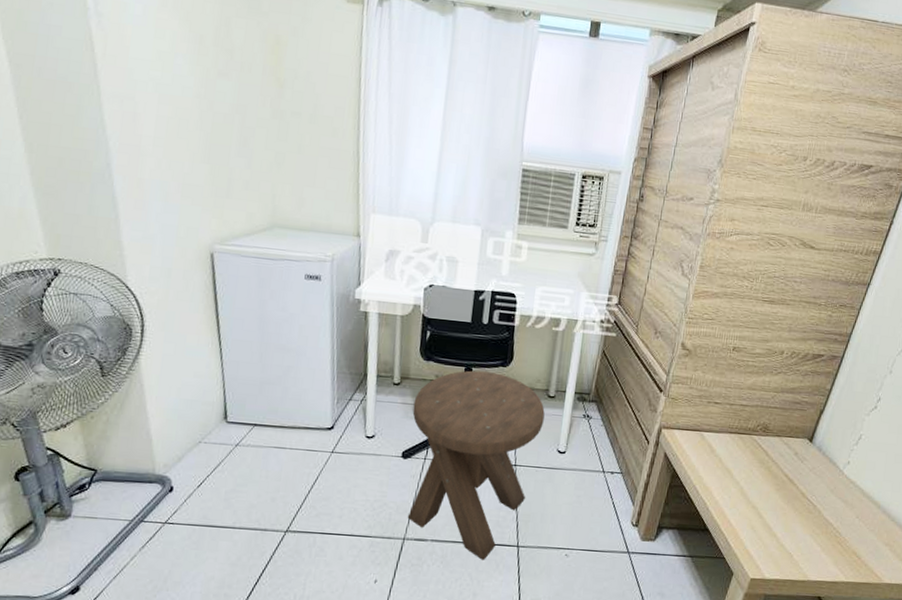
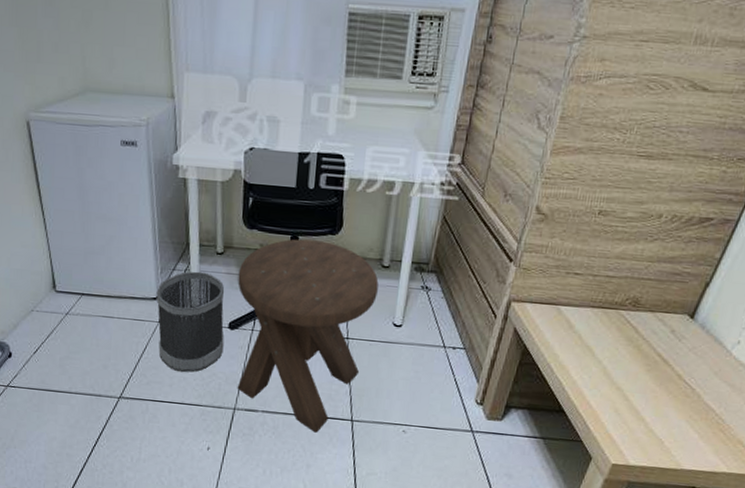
wastebasket: none [330,401,400,503] -> present [156,271,225,373]

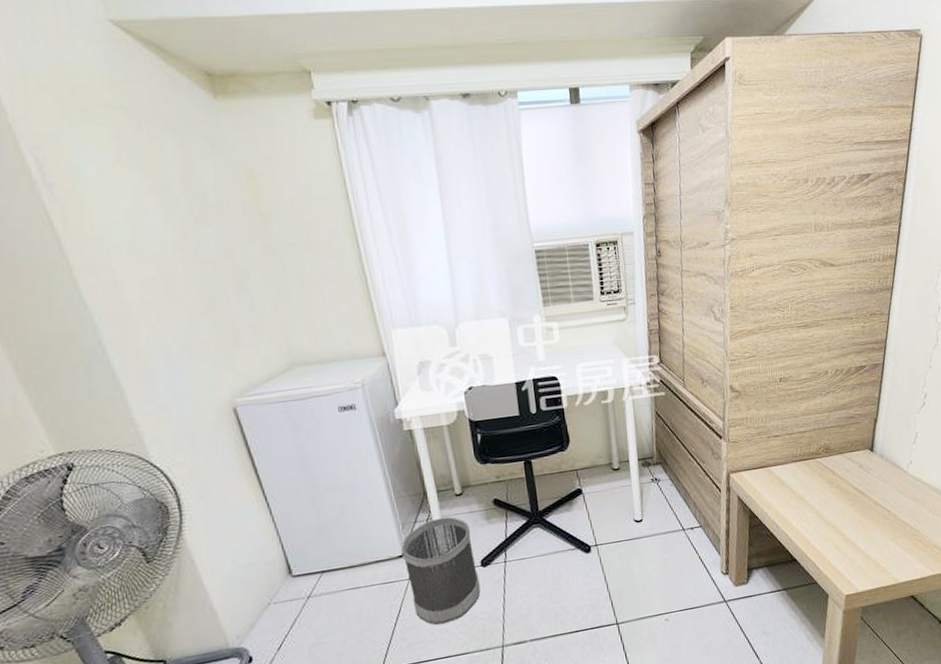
music stool: present [237,239,379,433] -> none [480,459,615,647]

